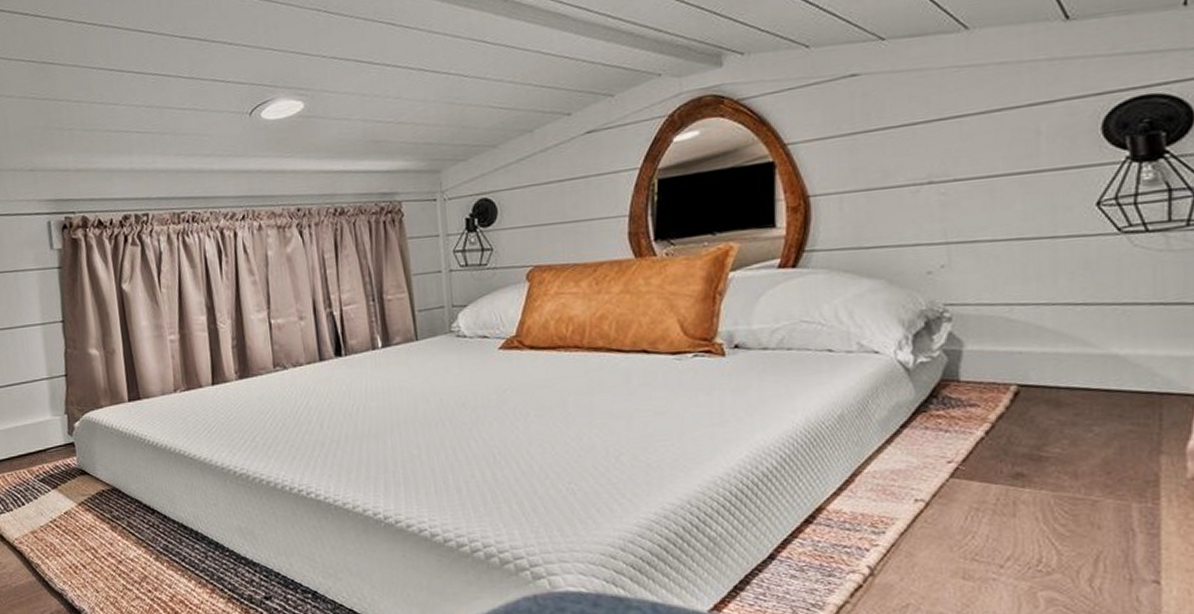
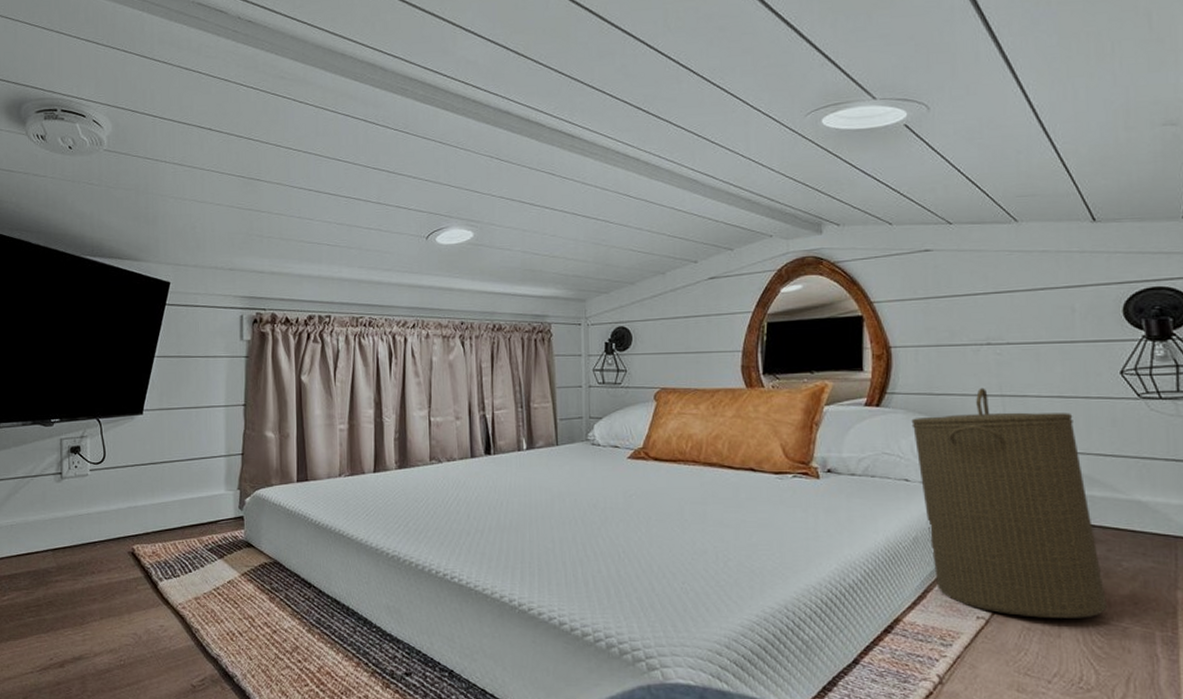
laundry hamper: none [835,235,1073,496] -> present [911,387,1107,618]

